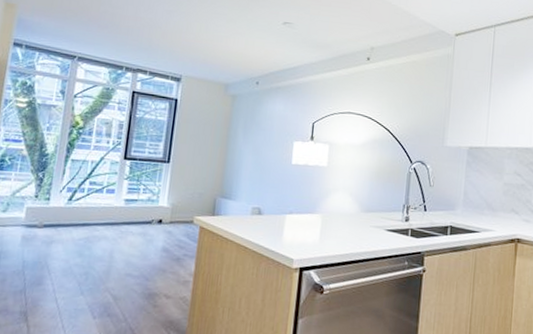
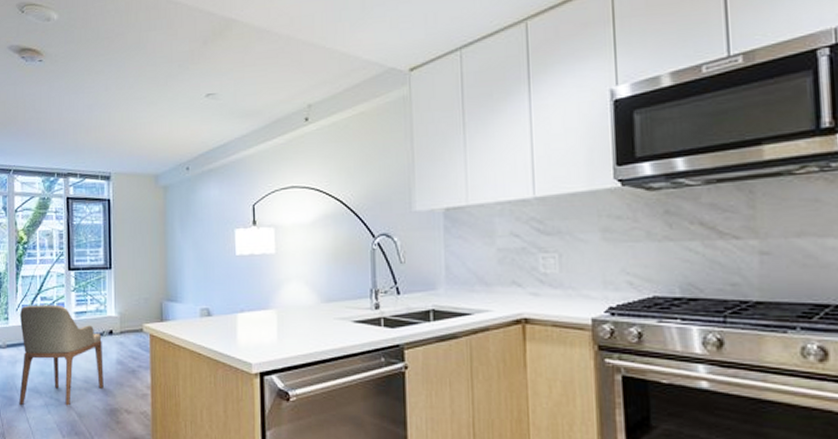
armchair: none [49,188,150,288] -> present [19,304,104,406]

